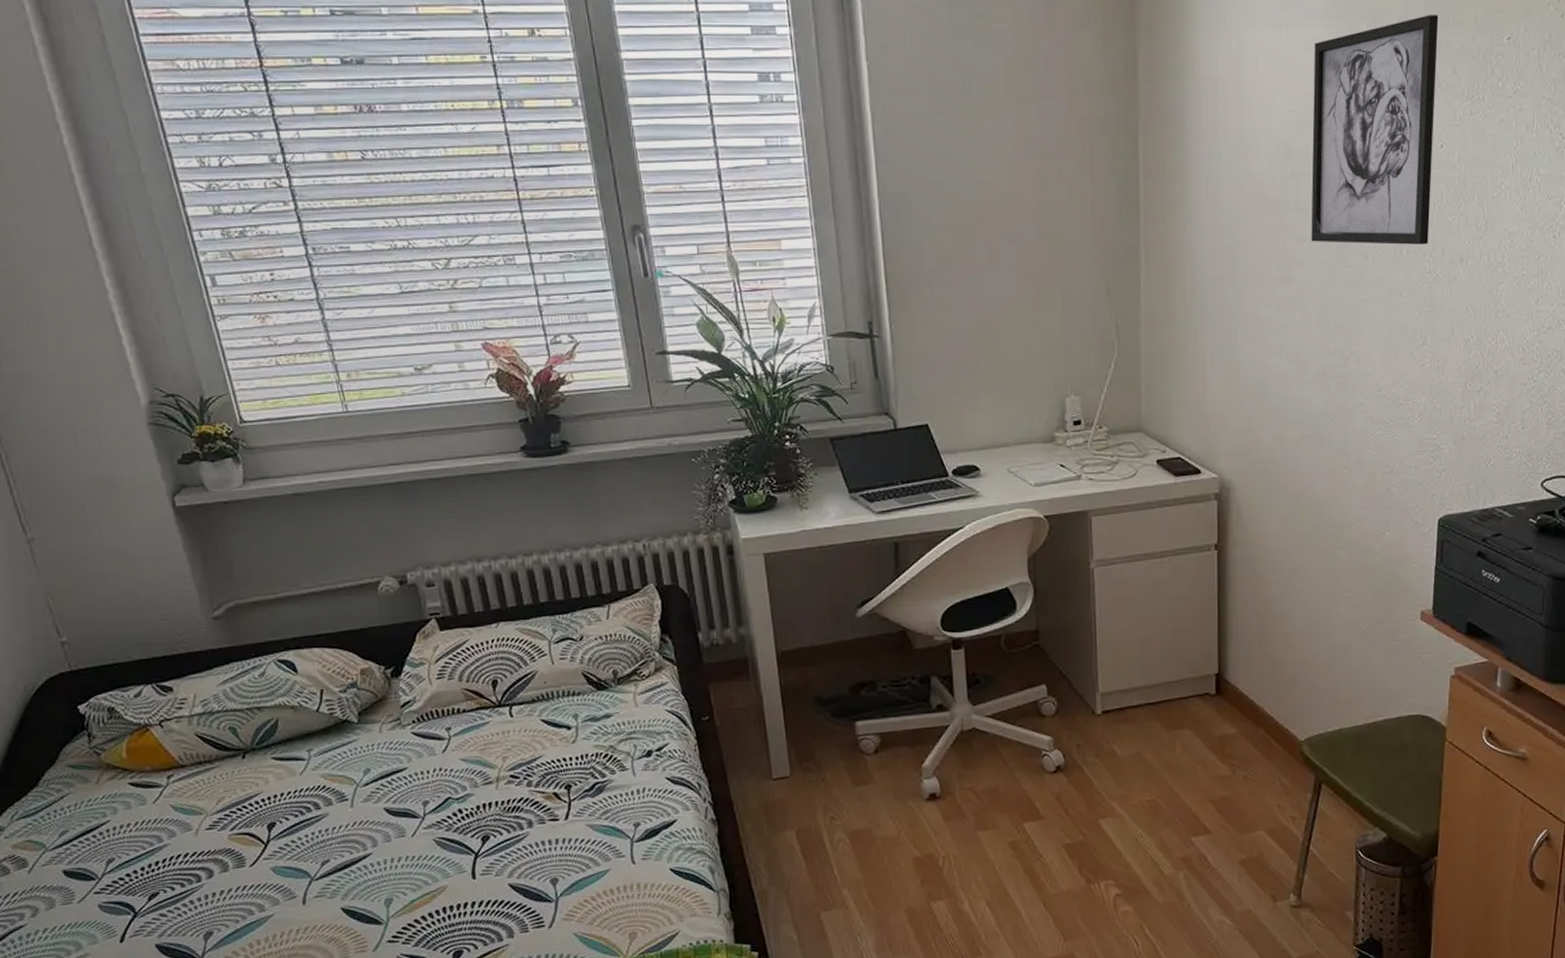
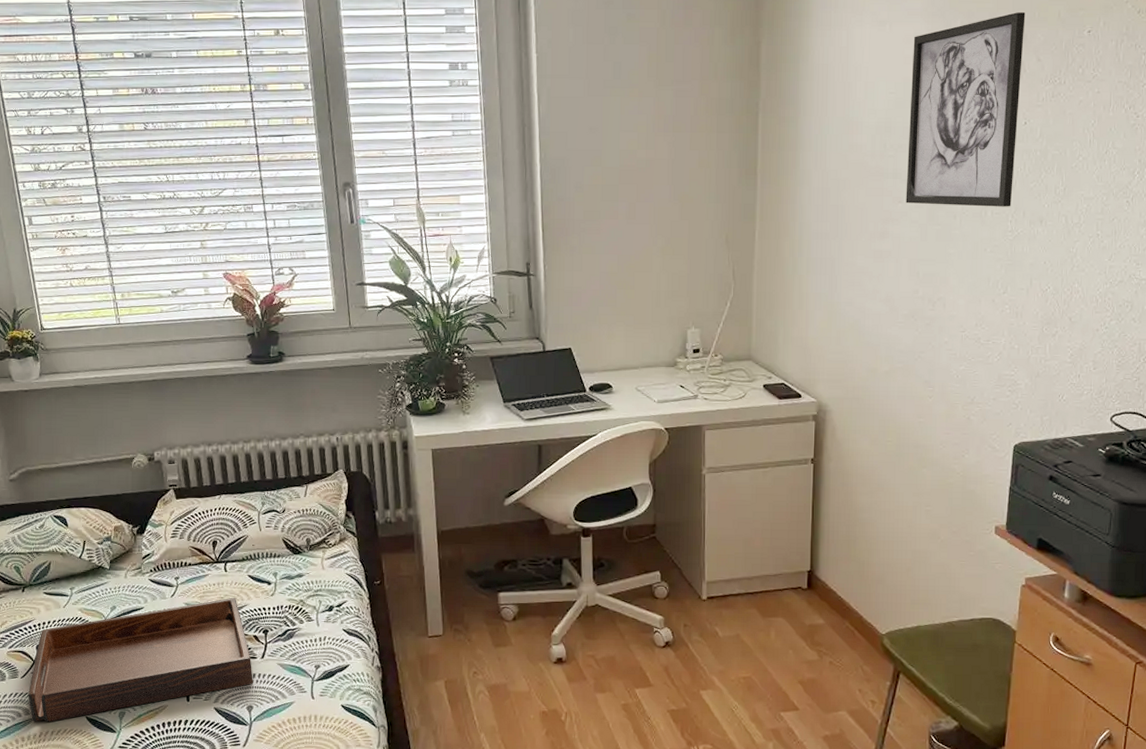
serving tray: none [261,748,556,919] -> present [28,597,253,723]

